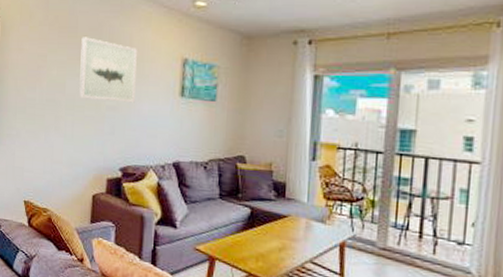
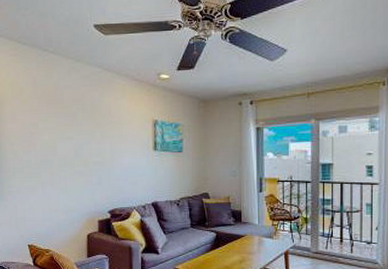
wall art: present [79,37,137,103] -> none [67,107,117,158]

